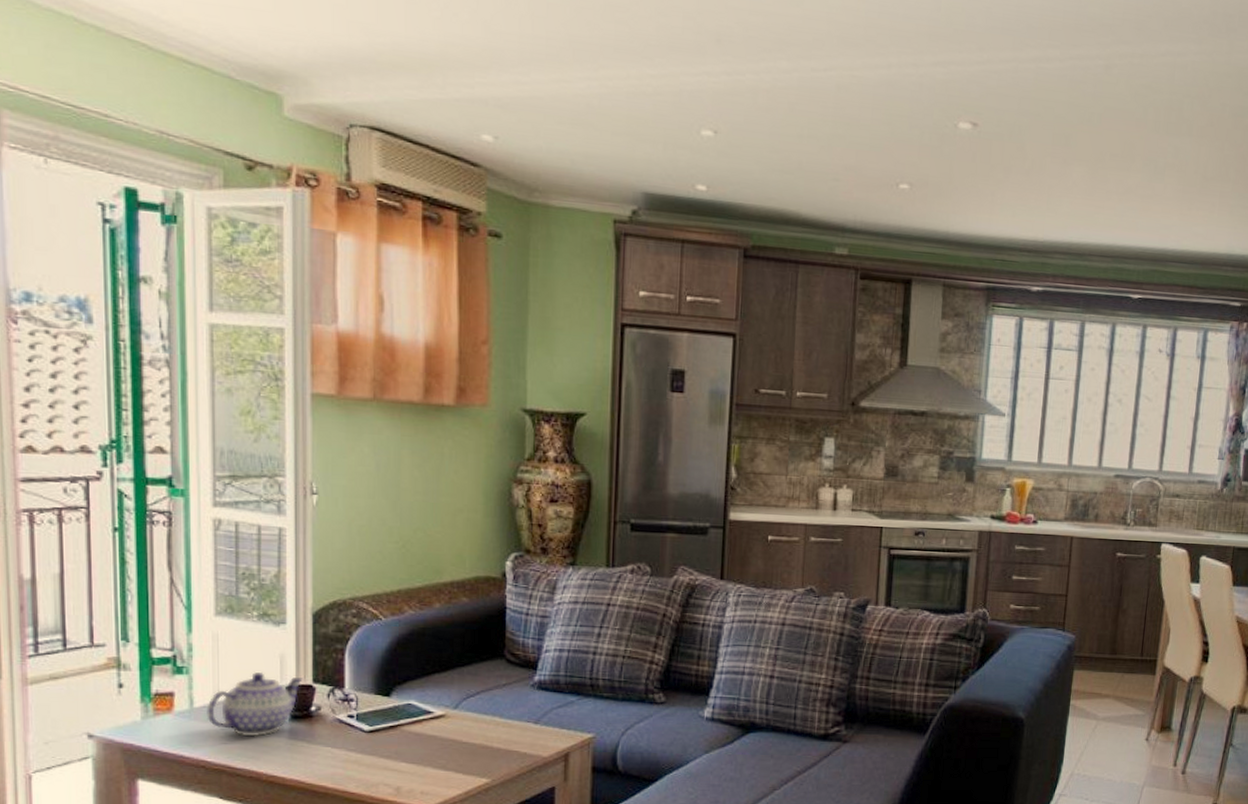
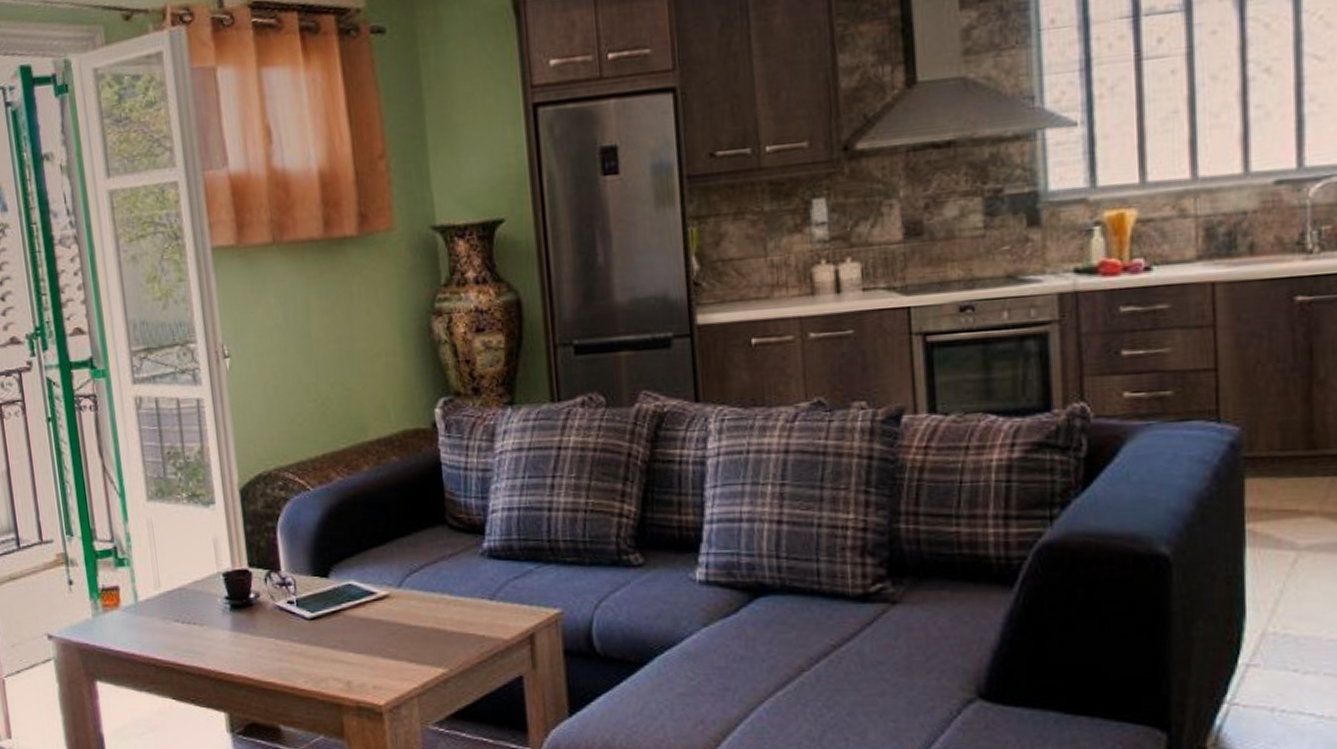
teapot: present [206,672,304,737] -> none [150,559,240,631]

